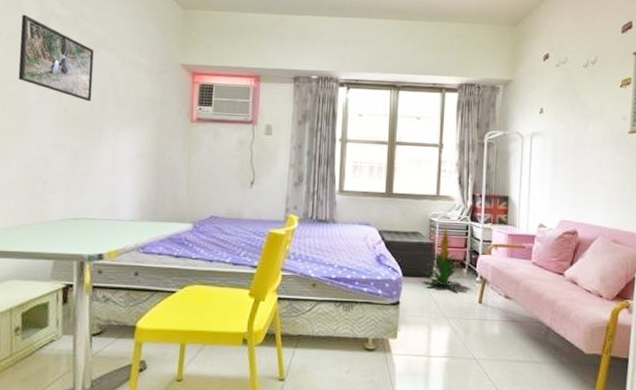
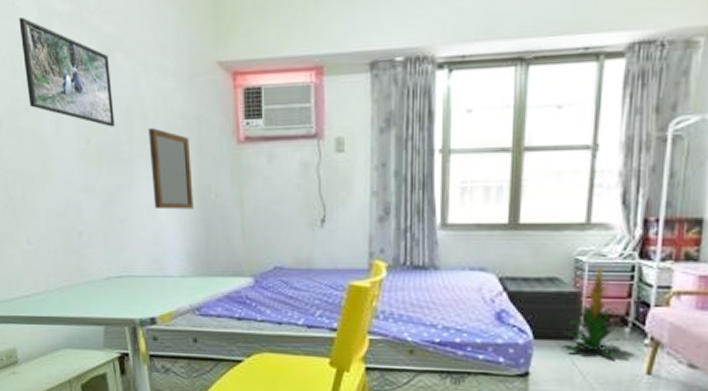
home mirror: none [115,105,152,168] -> present [148,128,193,210]

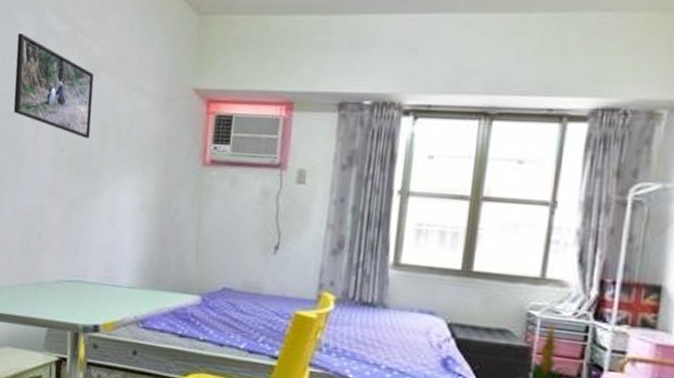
home mirror: present [148,128,193,210] -> none [115,143,158,223]

